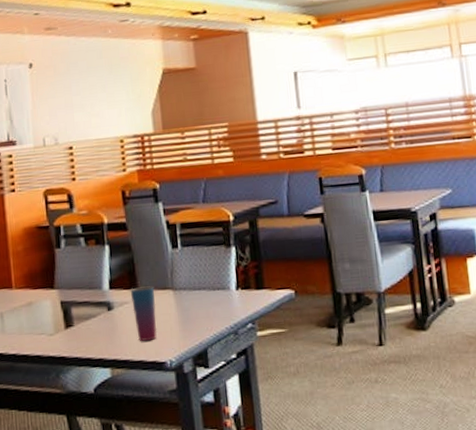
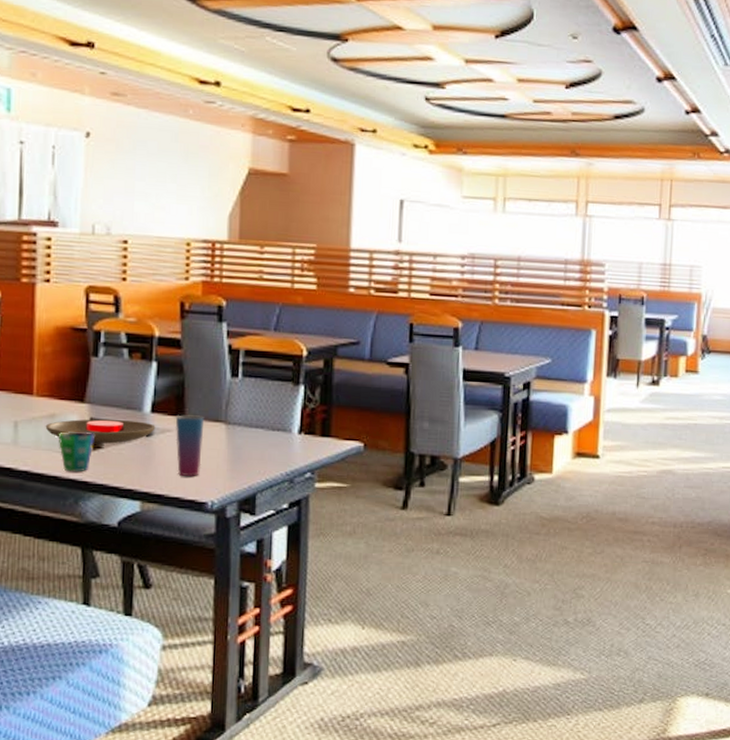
plate: none [25,298,115,322] -> present [45,419,156,444]
cup: none [36,313,66,350] -> present [58,431,94,472]

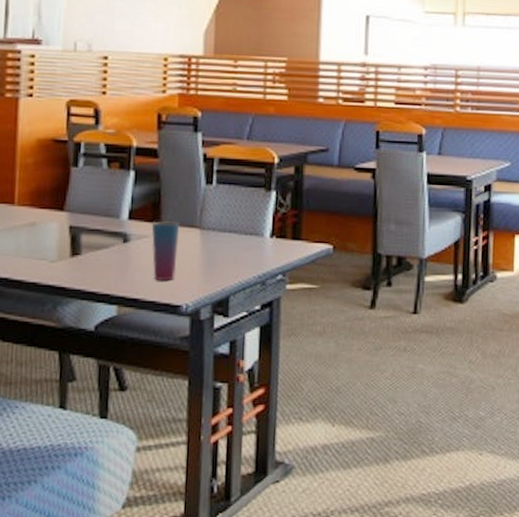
plate: present [45,419,156,444] -> none [25,226,133,250]
cup: present [58,431,94,472] -> none [38,238,73,278]

